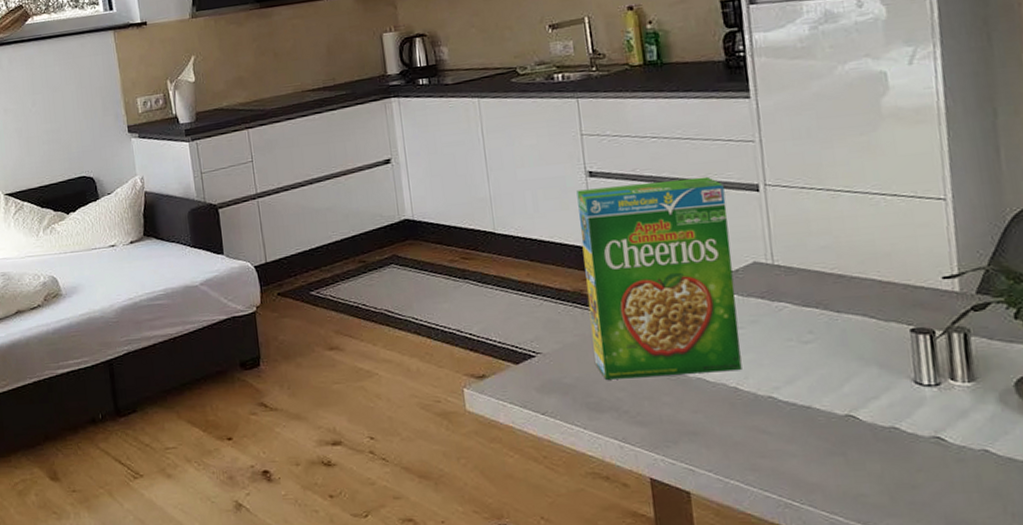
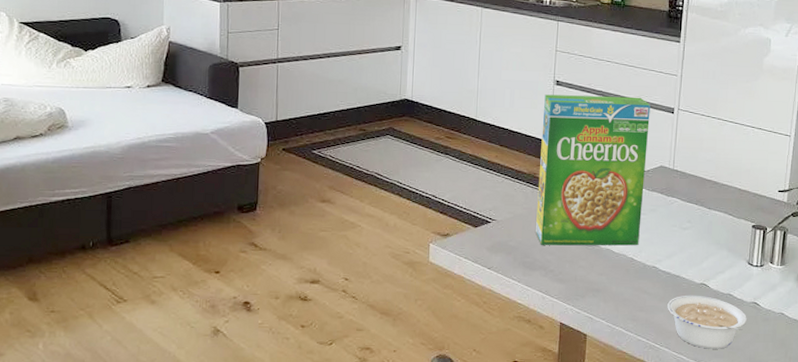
legume: none [800,431,930,506] -> present [667,295,747,349]

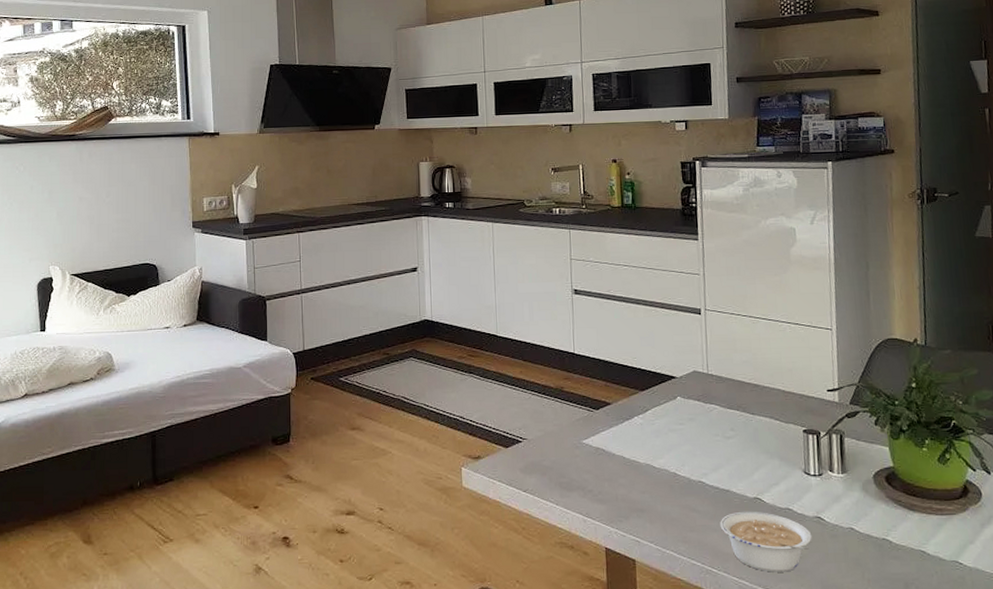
cereal box: present [536,94,650,246] -> none [564,300,681,463]

